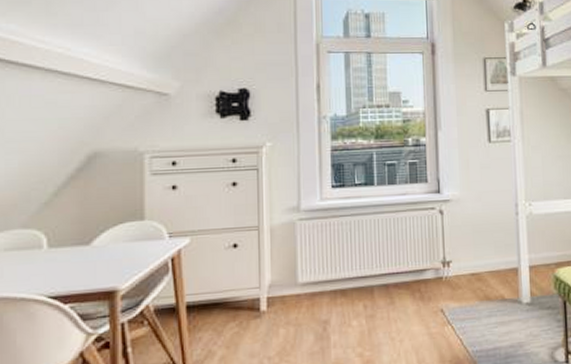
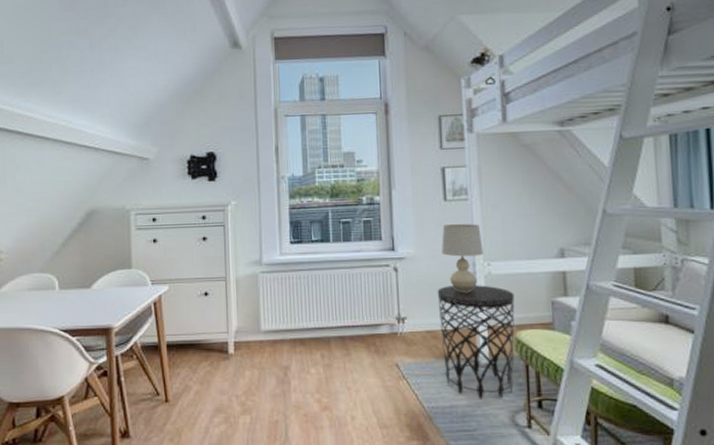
side table: none [481,225,554,339] -> present [437,285,515,399]
table lamp: none [486,165,525,233] -> present [441,224,484,292]

